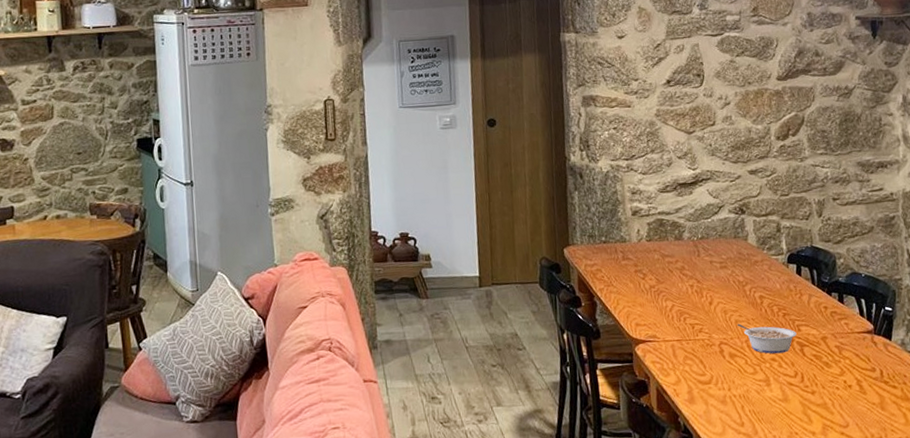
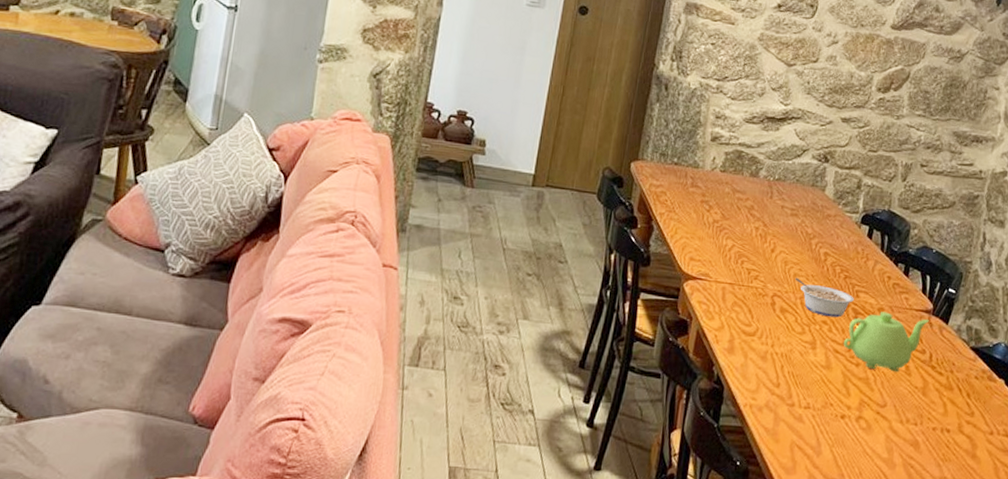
teapot: none [795,339,873,394] -> present [843,312,929,373]

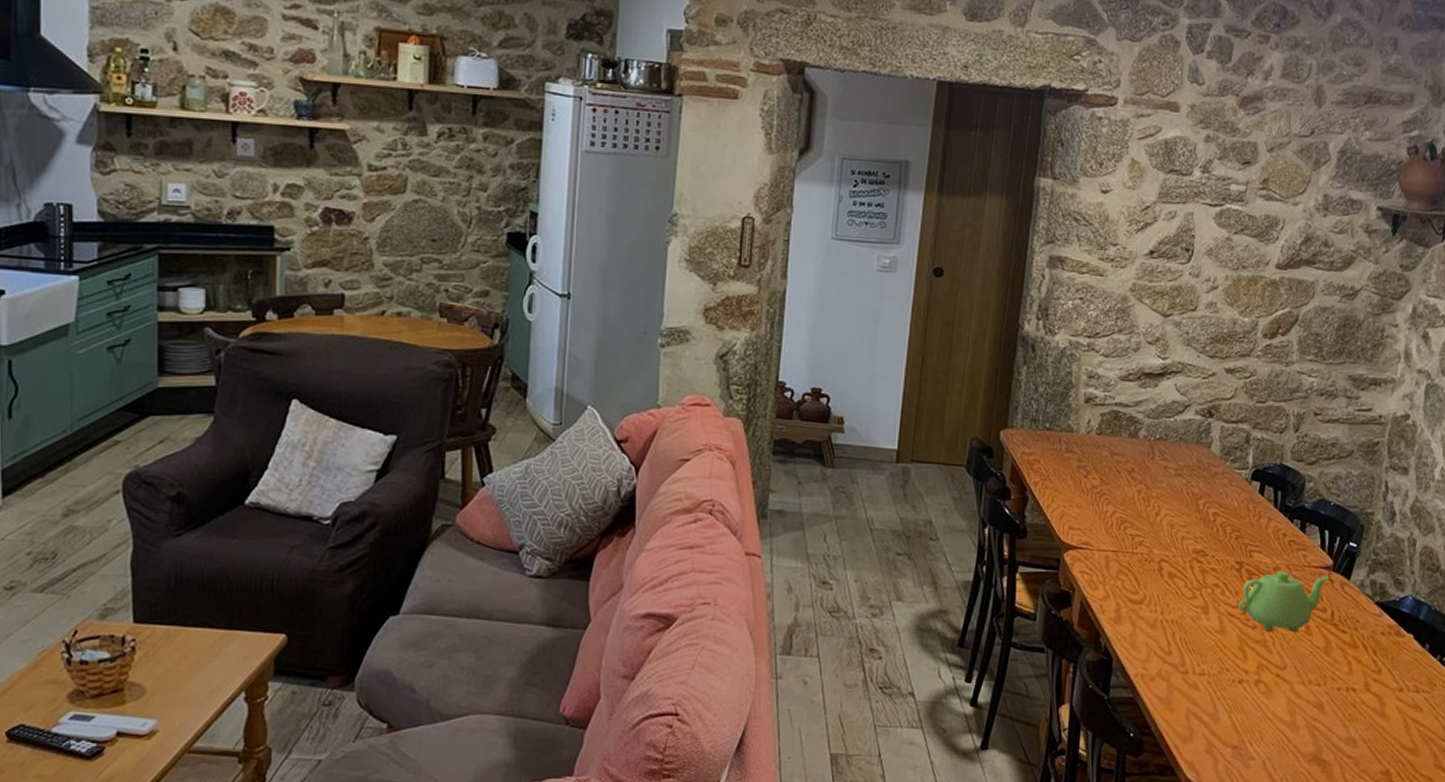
legume: present [795,277,854,318] -> none [1182,540,1247,580]

